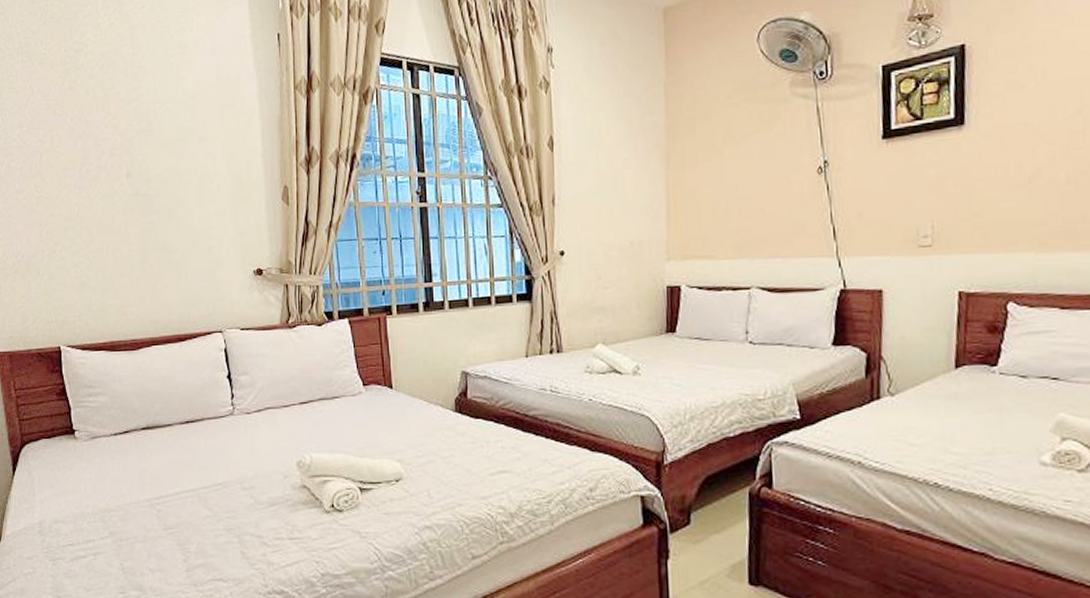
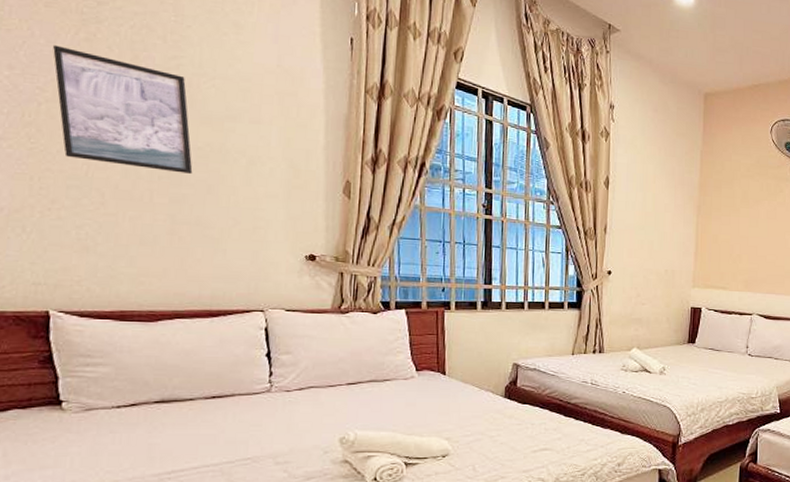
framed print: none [48,98,156,202] -> present [53,45,193,174]

